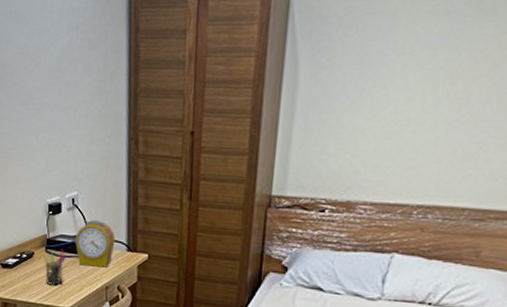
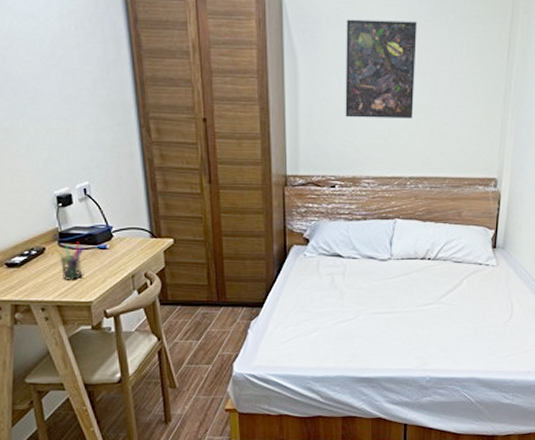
alarm clock: present [75,220,115,268] -> none [92,209,137,256]
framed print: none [347,17,452,136] -> present [345,19,417,119]

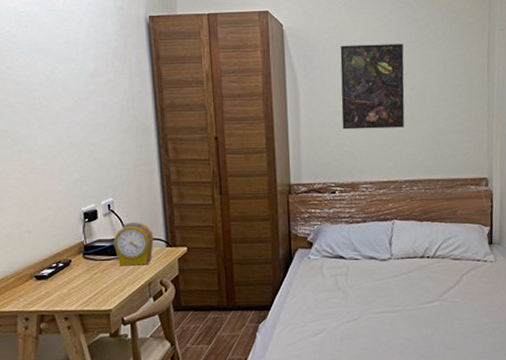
pen holder: present [55,241,85,280] -> none [80,253,106,290]
alarm clock: none [92,209,137,256] -> present [114,222,154,266]

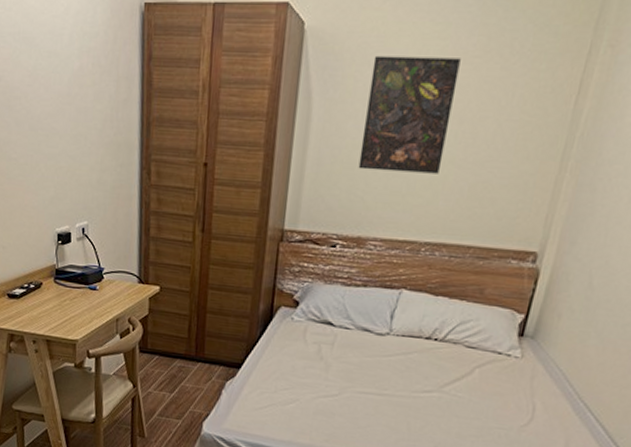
alarm clock: present [114,222,154,266] -> none [85,251,127,299]

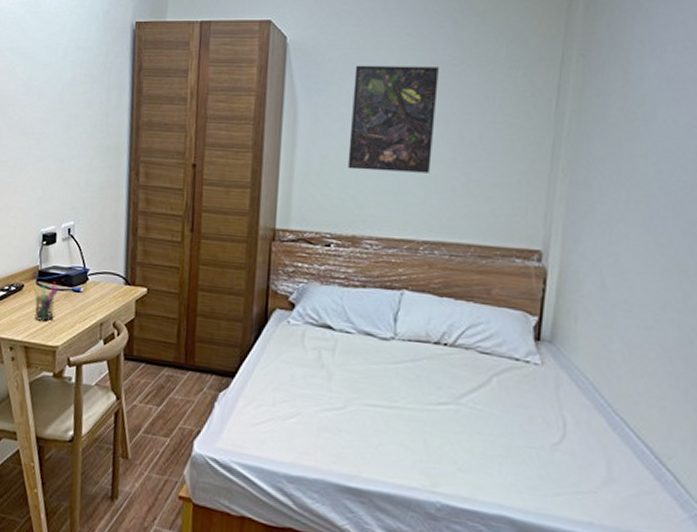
pen holder: none [51,280,77,317] -> present [33,281,60,321]

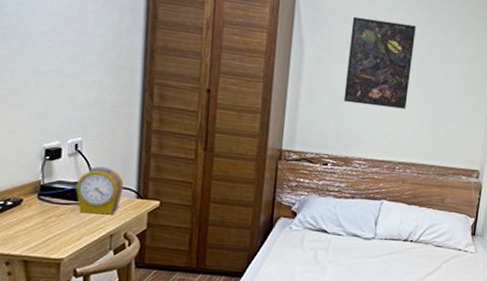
pen holder: present [33,281,60,321] -> none [33,196,65,235]
alarm clock: none [69,251,113,302] -> present [76,166,124,215]

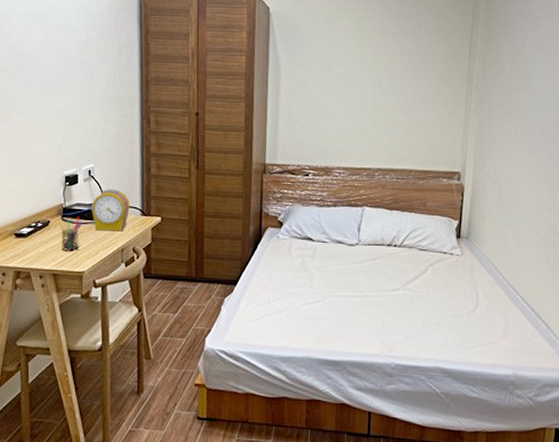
pen holder: none [33,196,65,235] -> present [58,216,83,251]
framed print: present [344,16,416,109] -> none [320,32,386,117]

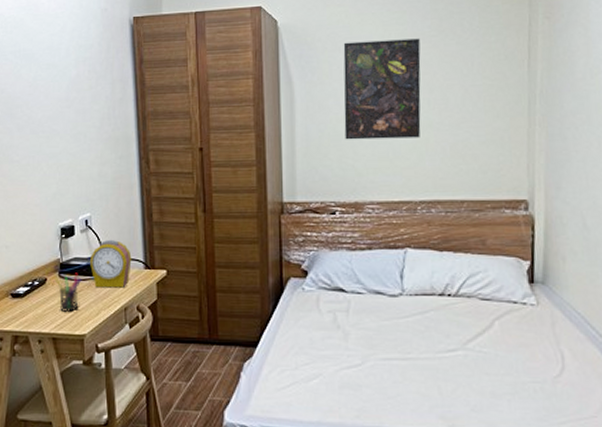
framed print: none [320,32,386,117] -> present [343,38,421,140]

